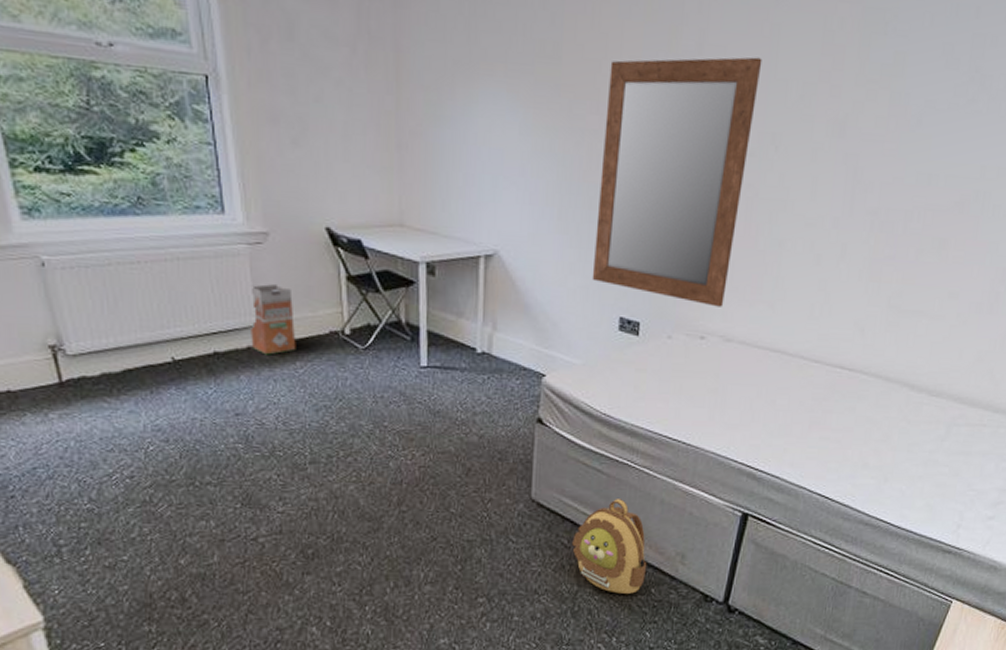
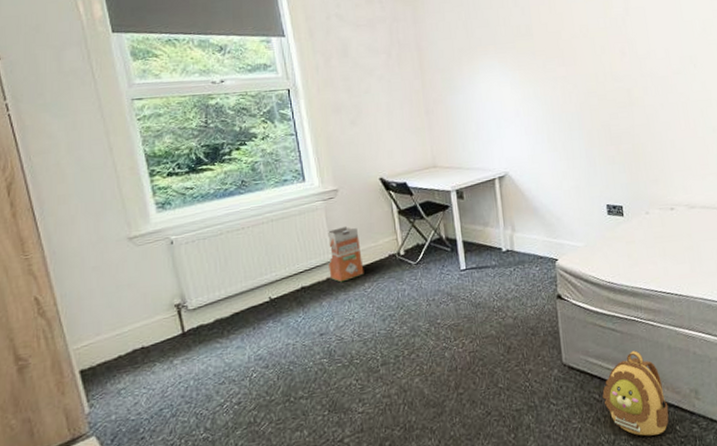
mirror: present [592,57,762,307] -> none [567,10,683,184]

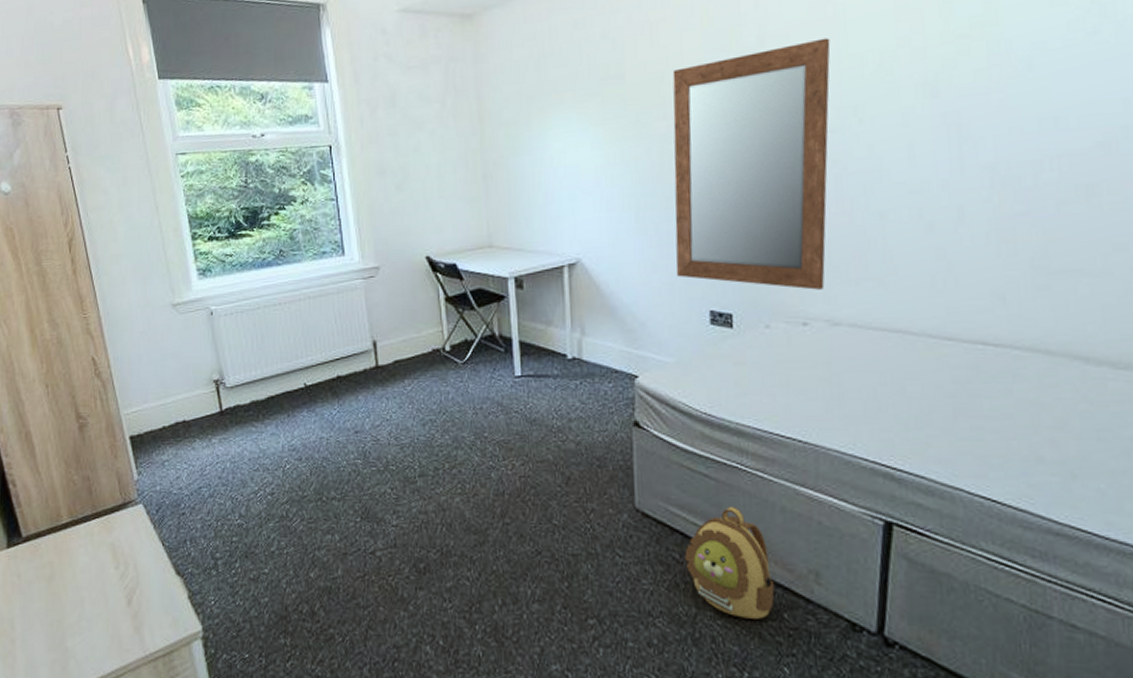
waste bin: present [328,227,364,283] -> none [366,312,404,376]
mirror: none [567,10,683,184] -> present [672,38,831,290]

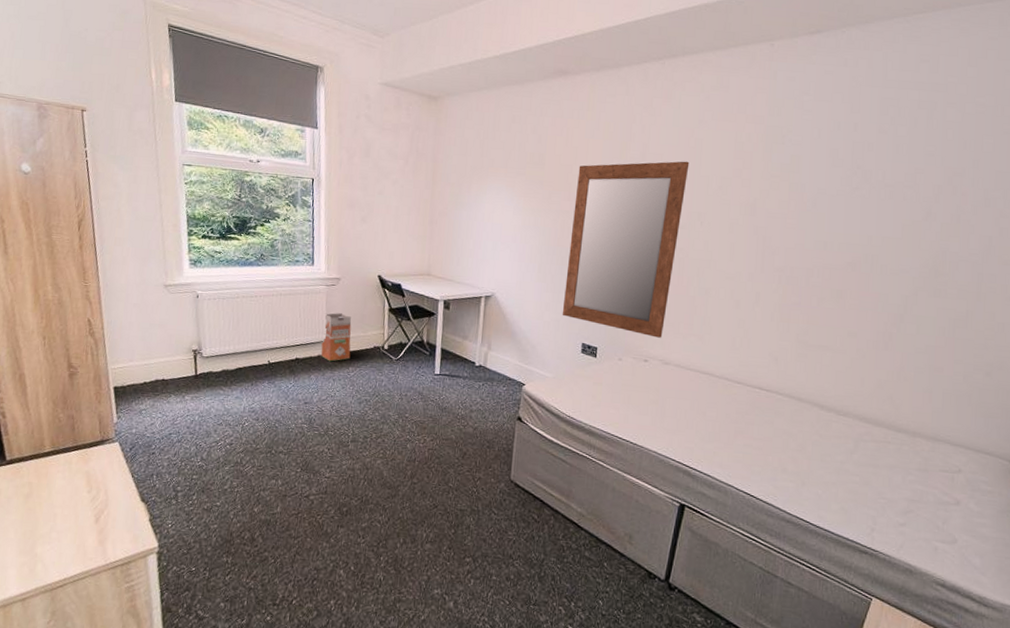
waste bin: none [366,312,404,376] -> present [321,313,352,362]
backpack: present [685,507,775,619] -> none [541,484,601,566]

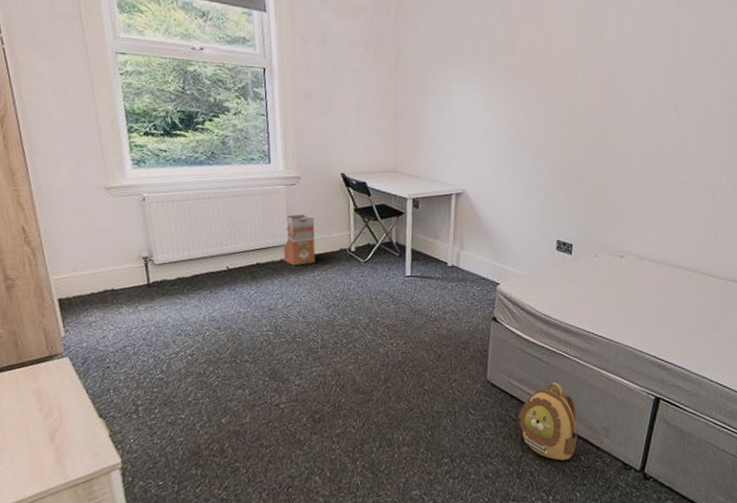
backpack: none [541,484,601,566] -> present [518,382,578,460]
mirror: present [562,161,690,338] -> none [536,47,666,233]

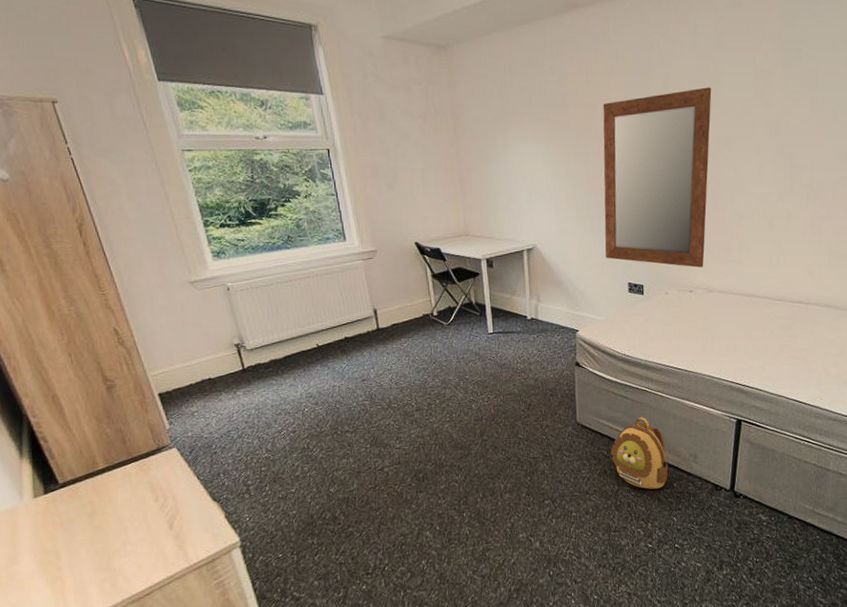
waste bin: present [283,214,316,266] -> none [368,286,401,336]
mirror: none [536,47,666,233] -> present [603,87,712,268]

